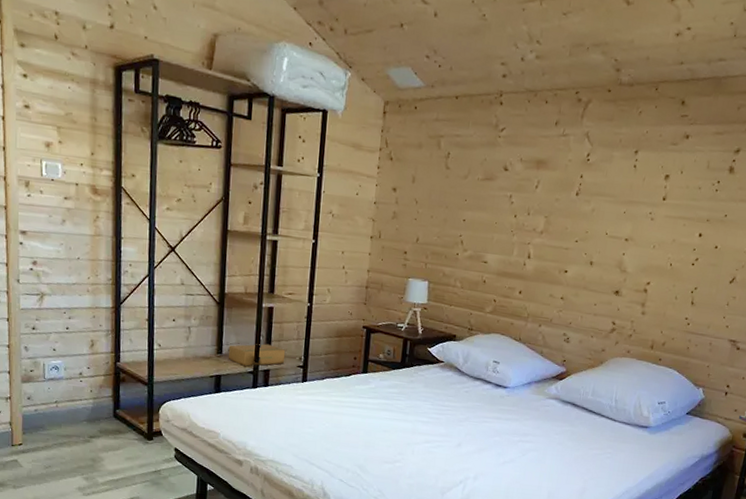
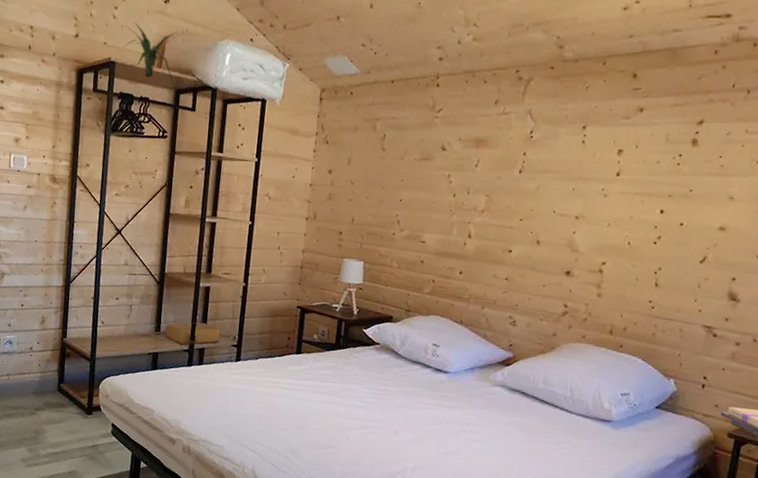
plant: none [168,15,228,85] -> present [124,22,177,81]

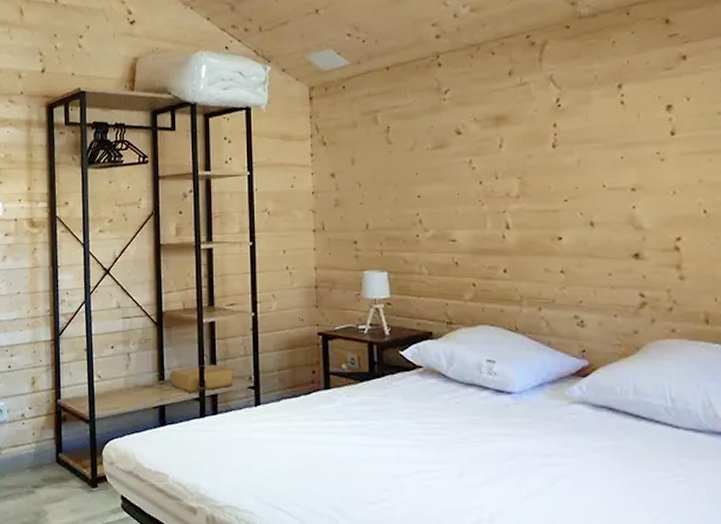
plant: present [124,22,177,81] -> none [93,48,148,103]

